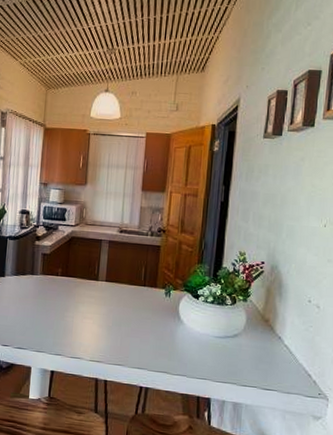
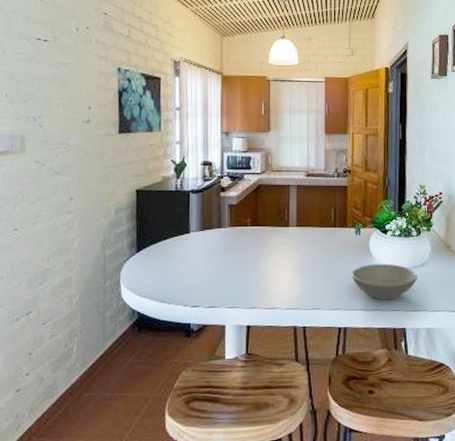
soup bowl: none [157,327,229,367] -> present [351,263,418,300]

